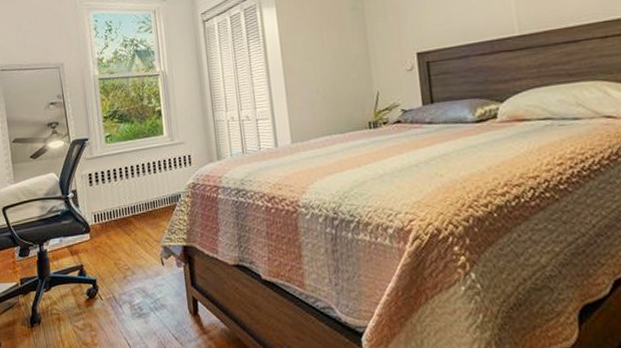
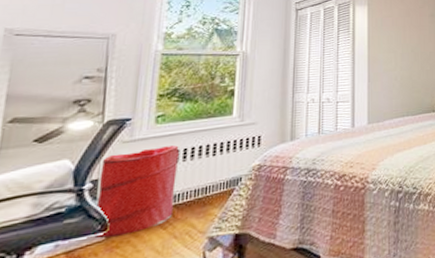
laundry hamper: none [76,163,133,238] -> present [94,145,179,238]

